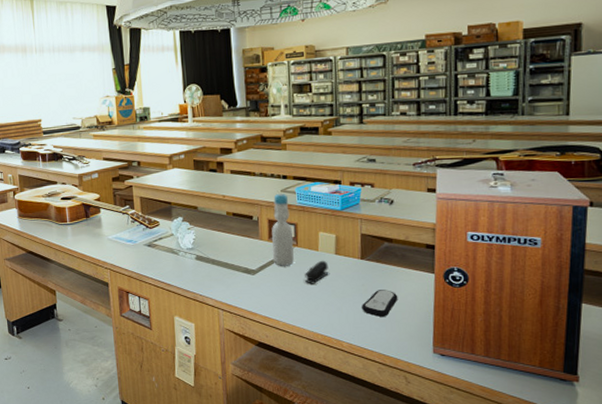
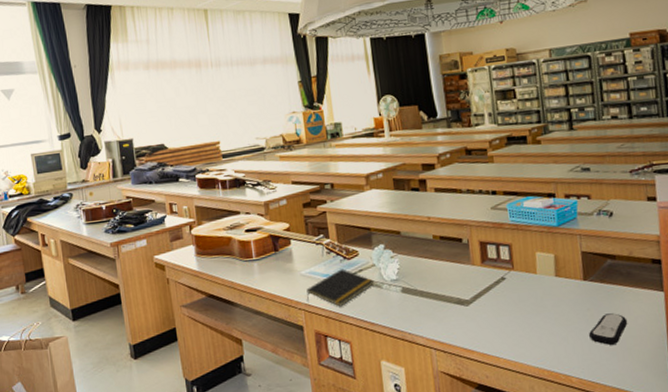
notepad: none [112,236,172,269] -> present [306,269,375,307]
bottle: present [271,193,294,266] -> none [483,210,511,294]
stapler: present [305,260,329,284] -> none [524,284,550,313]

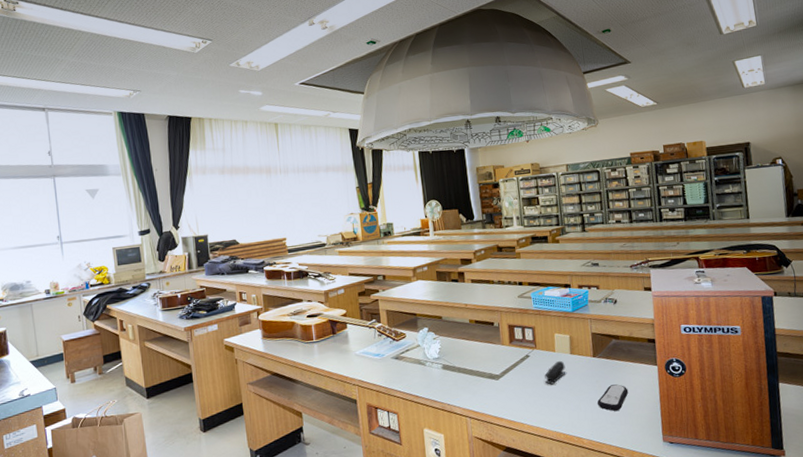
notepad: present [306,269,375,307] -> none [360,349,419,382]
stapler: none [524,284,550,313] -> present [544,360,566,385]

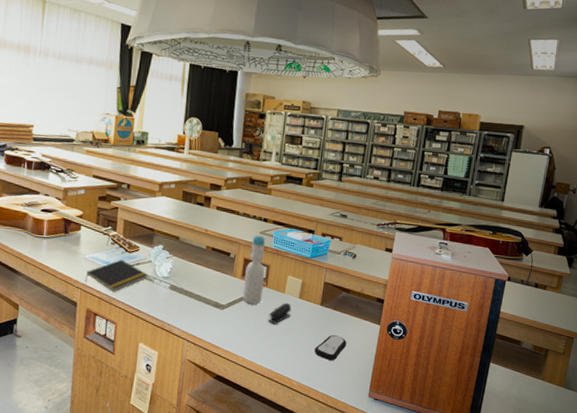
notepad: none [360,349,419,382] -> present [84,259,148,292]
bottle: none [512,298,534,369] -> present [242,234,266,305]

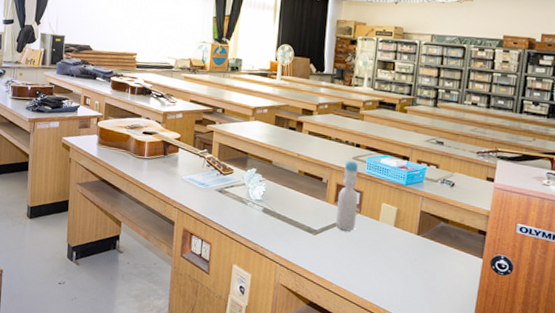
notepad: present [84,259,148,292] -> none [182,181,242,213]
stapler: present [269,302,292,324] -> none [363,230,387,252]
remote control: present [314,335,347,360] -> none [412,266,447,293]

